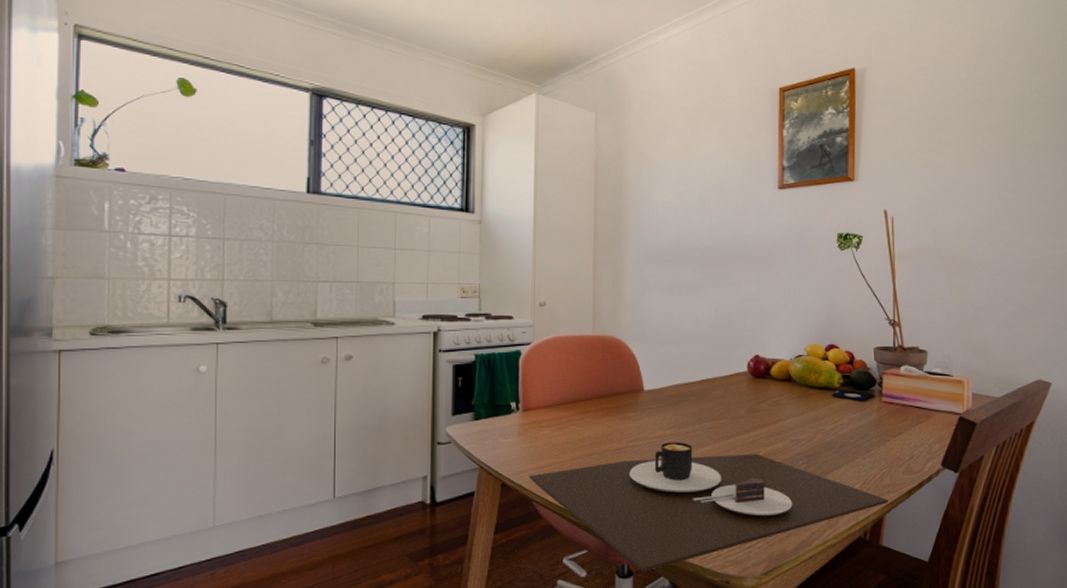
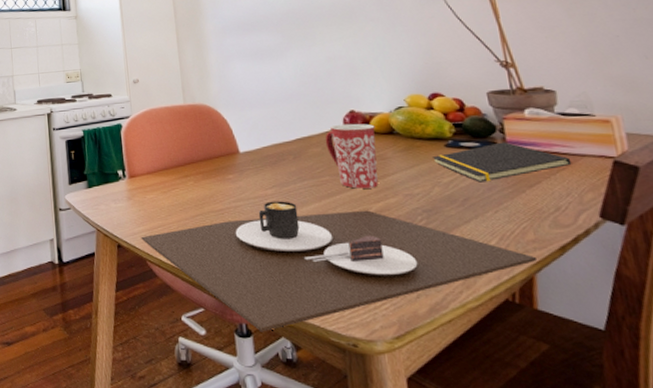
mug: none [728,368,775,433] -> present [325,123,378,189]
notepad: none [819,395,929,431] -> present [431,142,572,183]

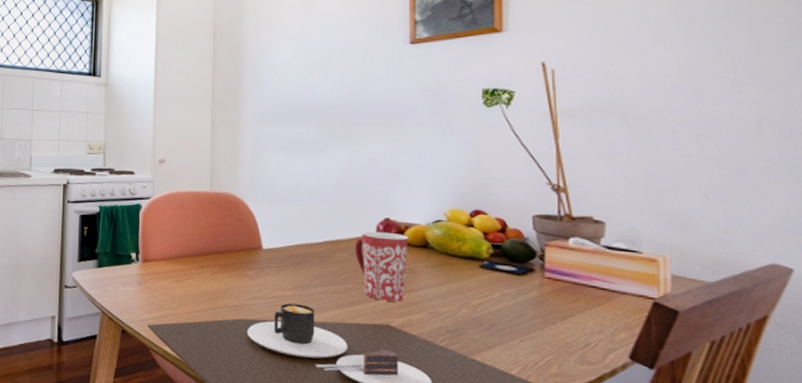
notepad: present [431,142,572,183] -> none [464,269,609,309]

